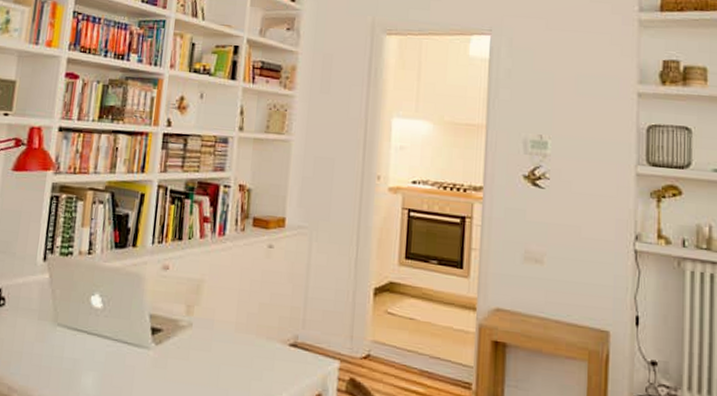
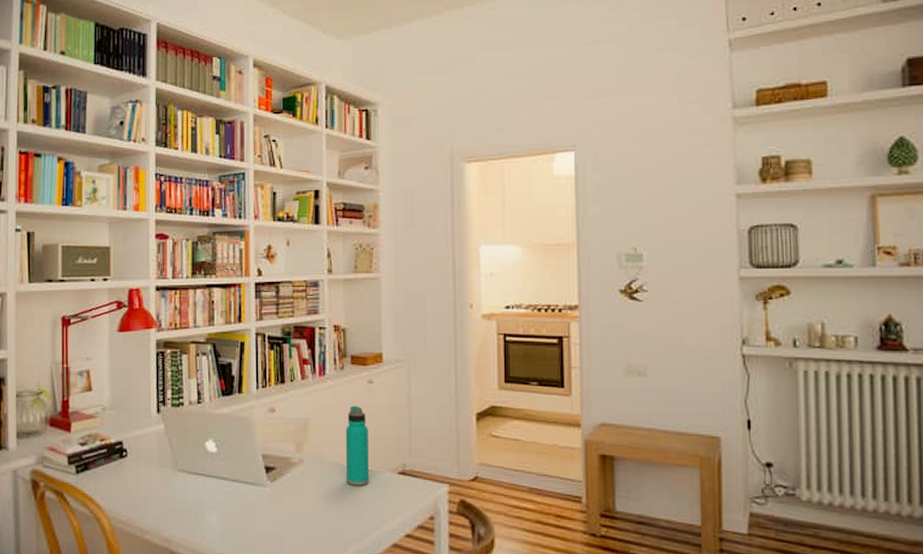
water bottle: none [235,269,263,356] -> present [345,405,369,486]

